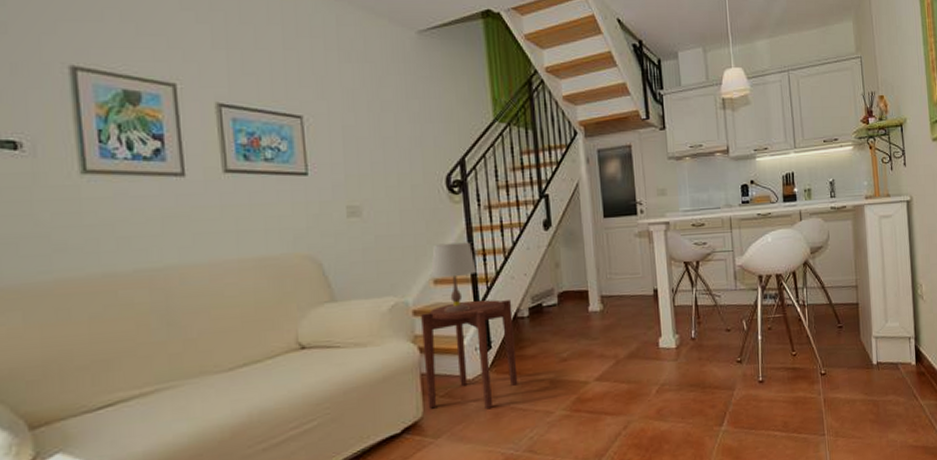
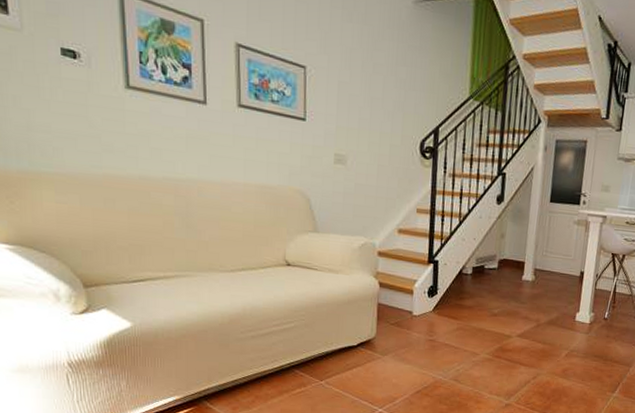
side table: present [421,300,518,410] -> none [380,251,460,342]
table lamp: present [431,242,477,314] -> none [397,199,435,261]

